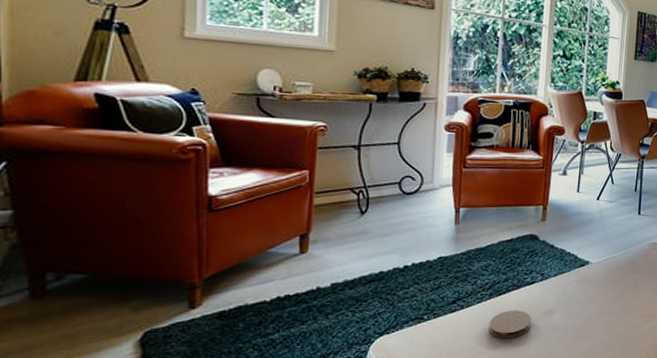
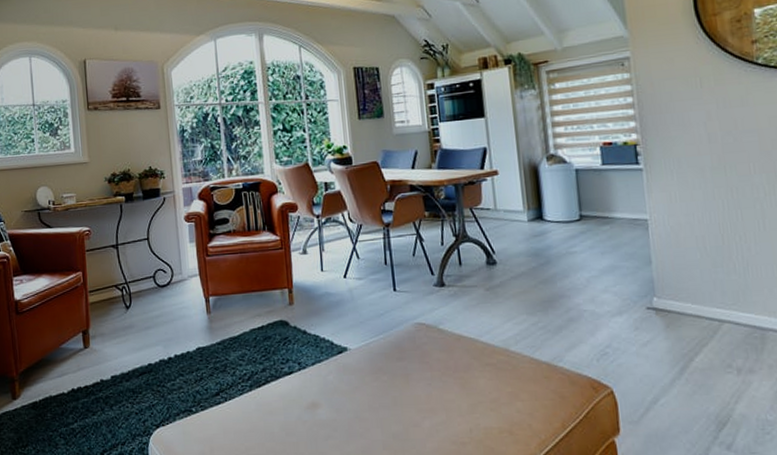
coaster: present [488,310,532,339] -> none [254,402,297,435]

